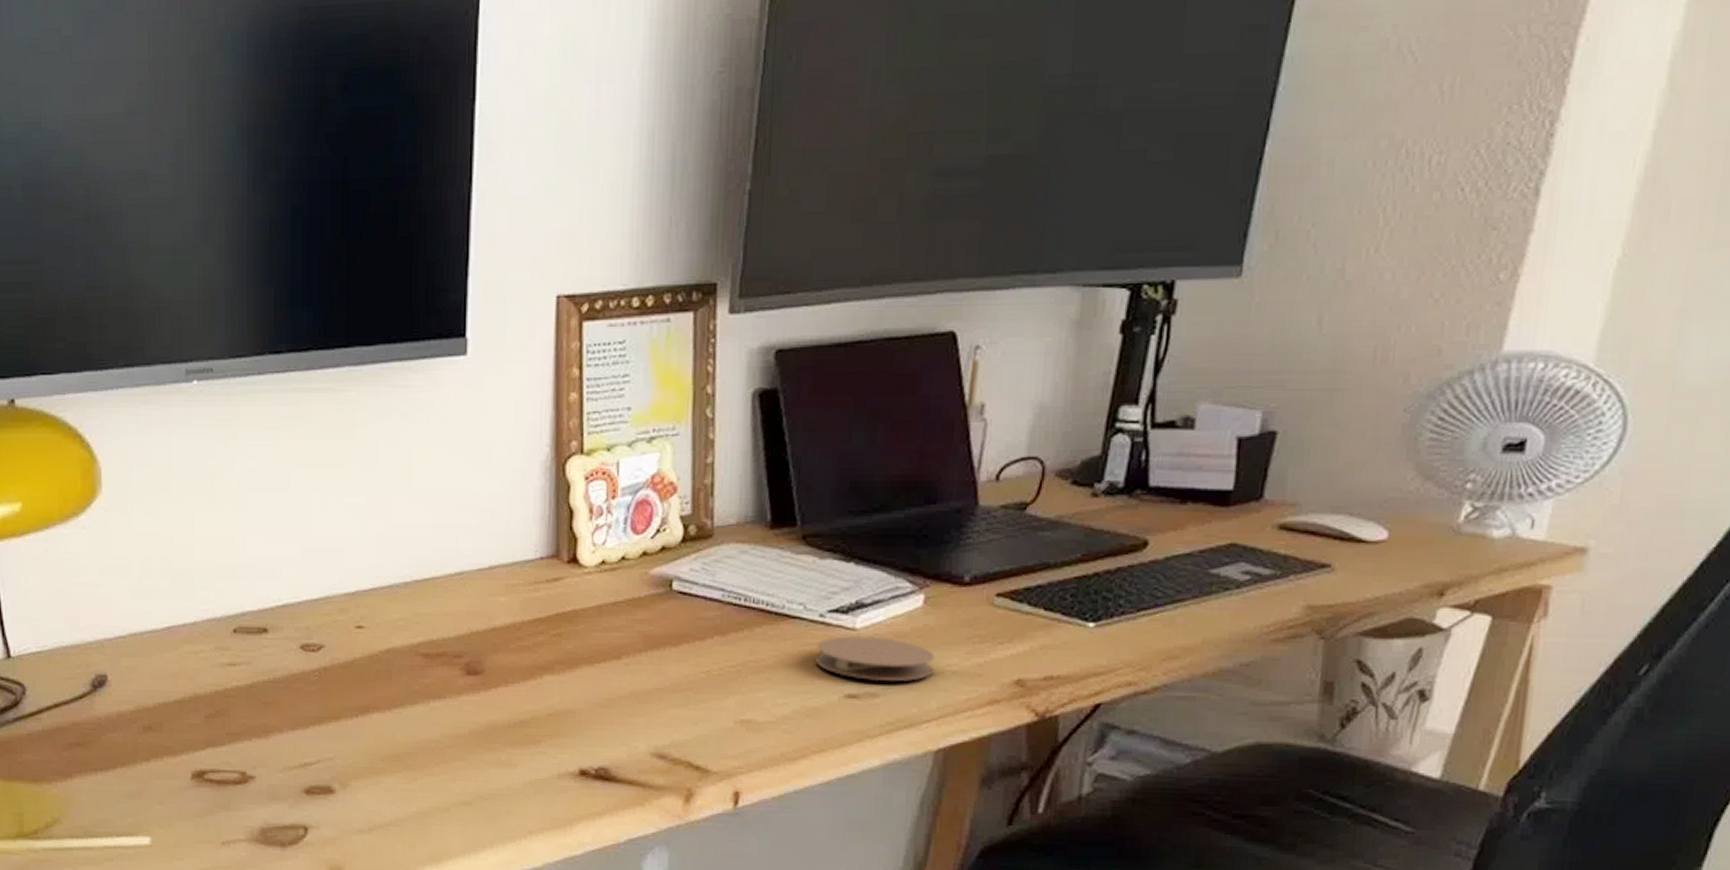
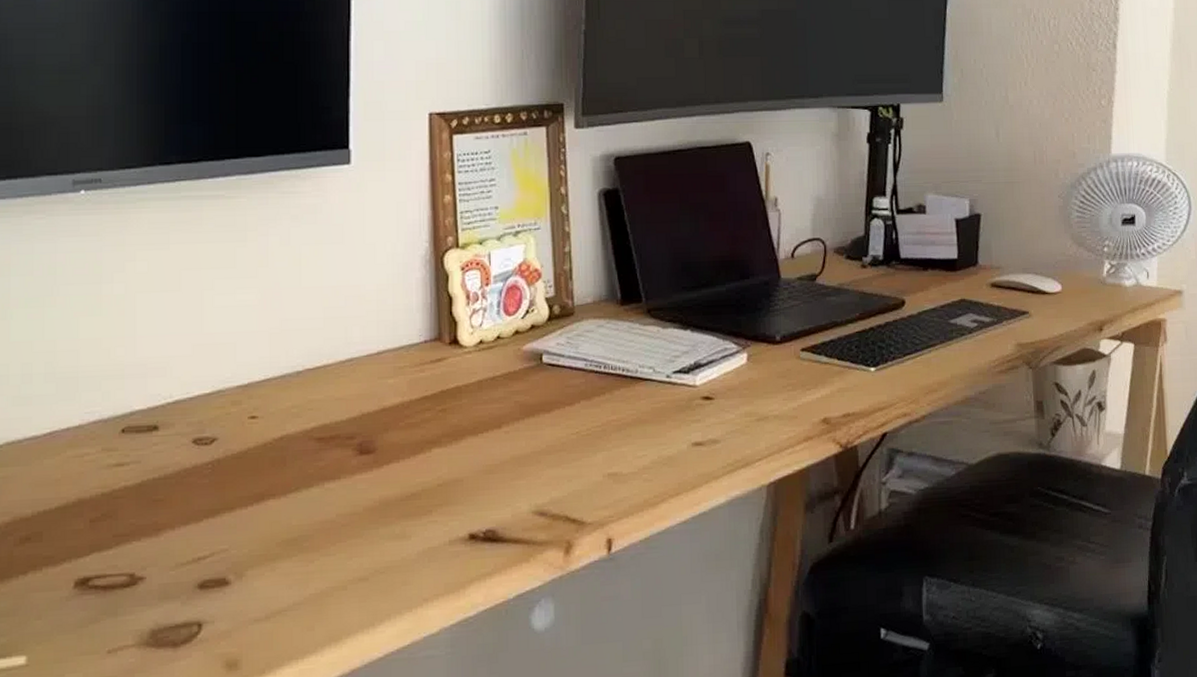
coaster: present [815,636,935,682] -> none [666,391,760,430]

